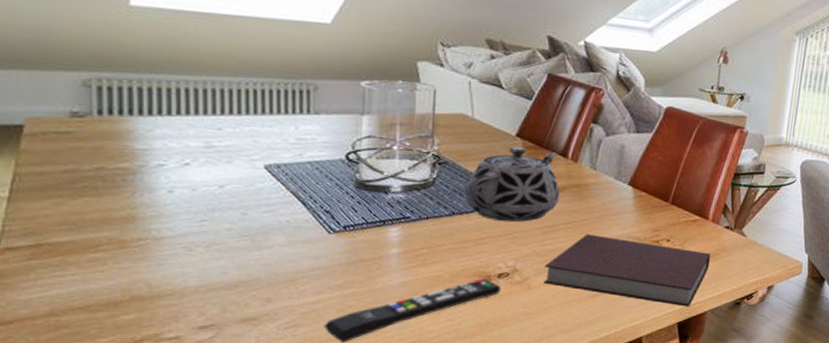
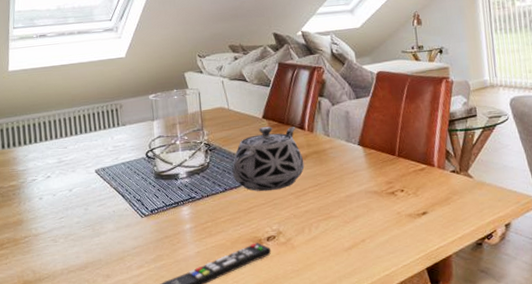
notebook: present [544,234,710,307] -> none [302,193,444,252]

